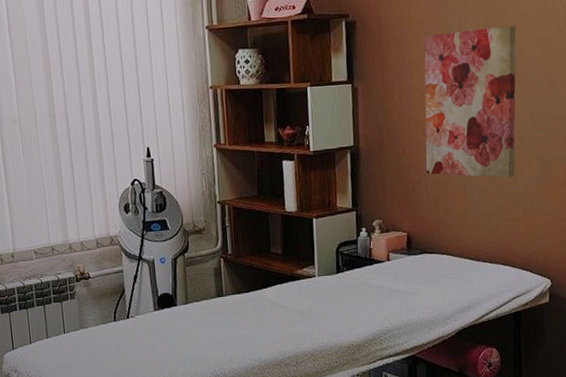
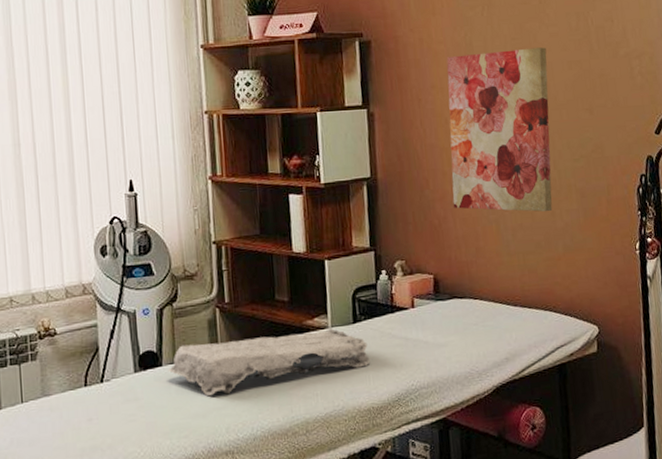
stone plaque: none [181,274,351,332] -> present [167,325,371,397]

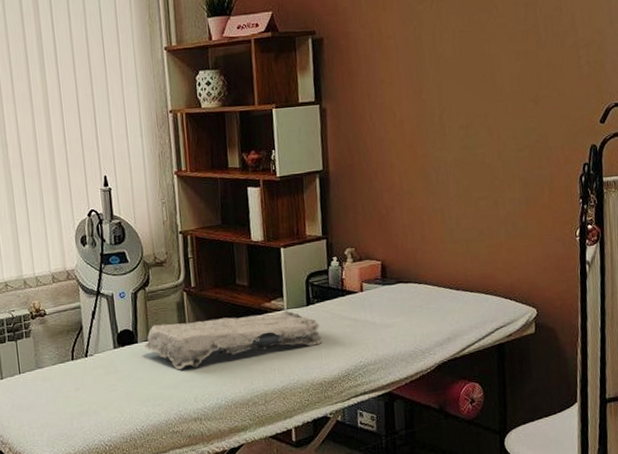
wall art: present [446,47,553,212] -> none [396,39,496,201]

